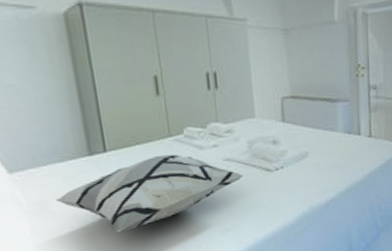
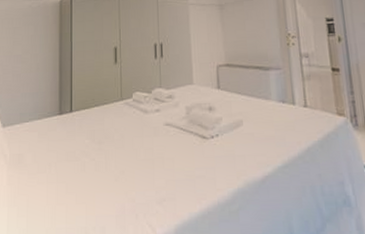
decorative pillow: present [55,154,243,233] -> none [29,116,181,191]

